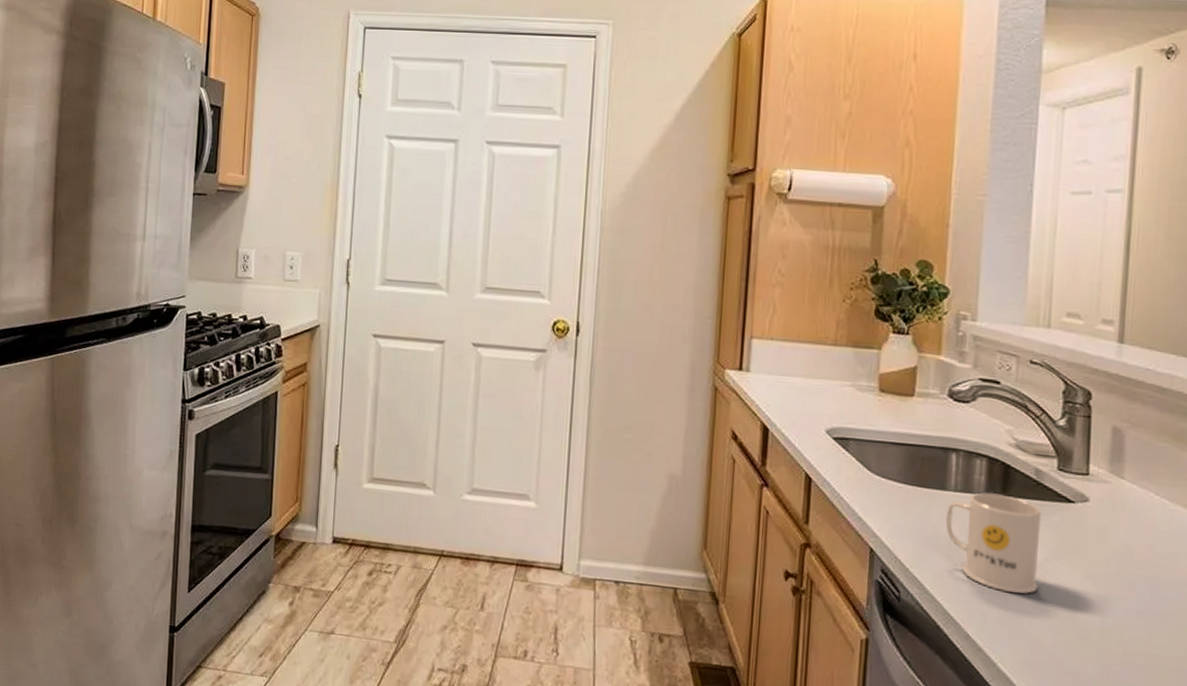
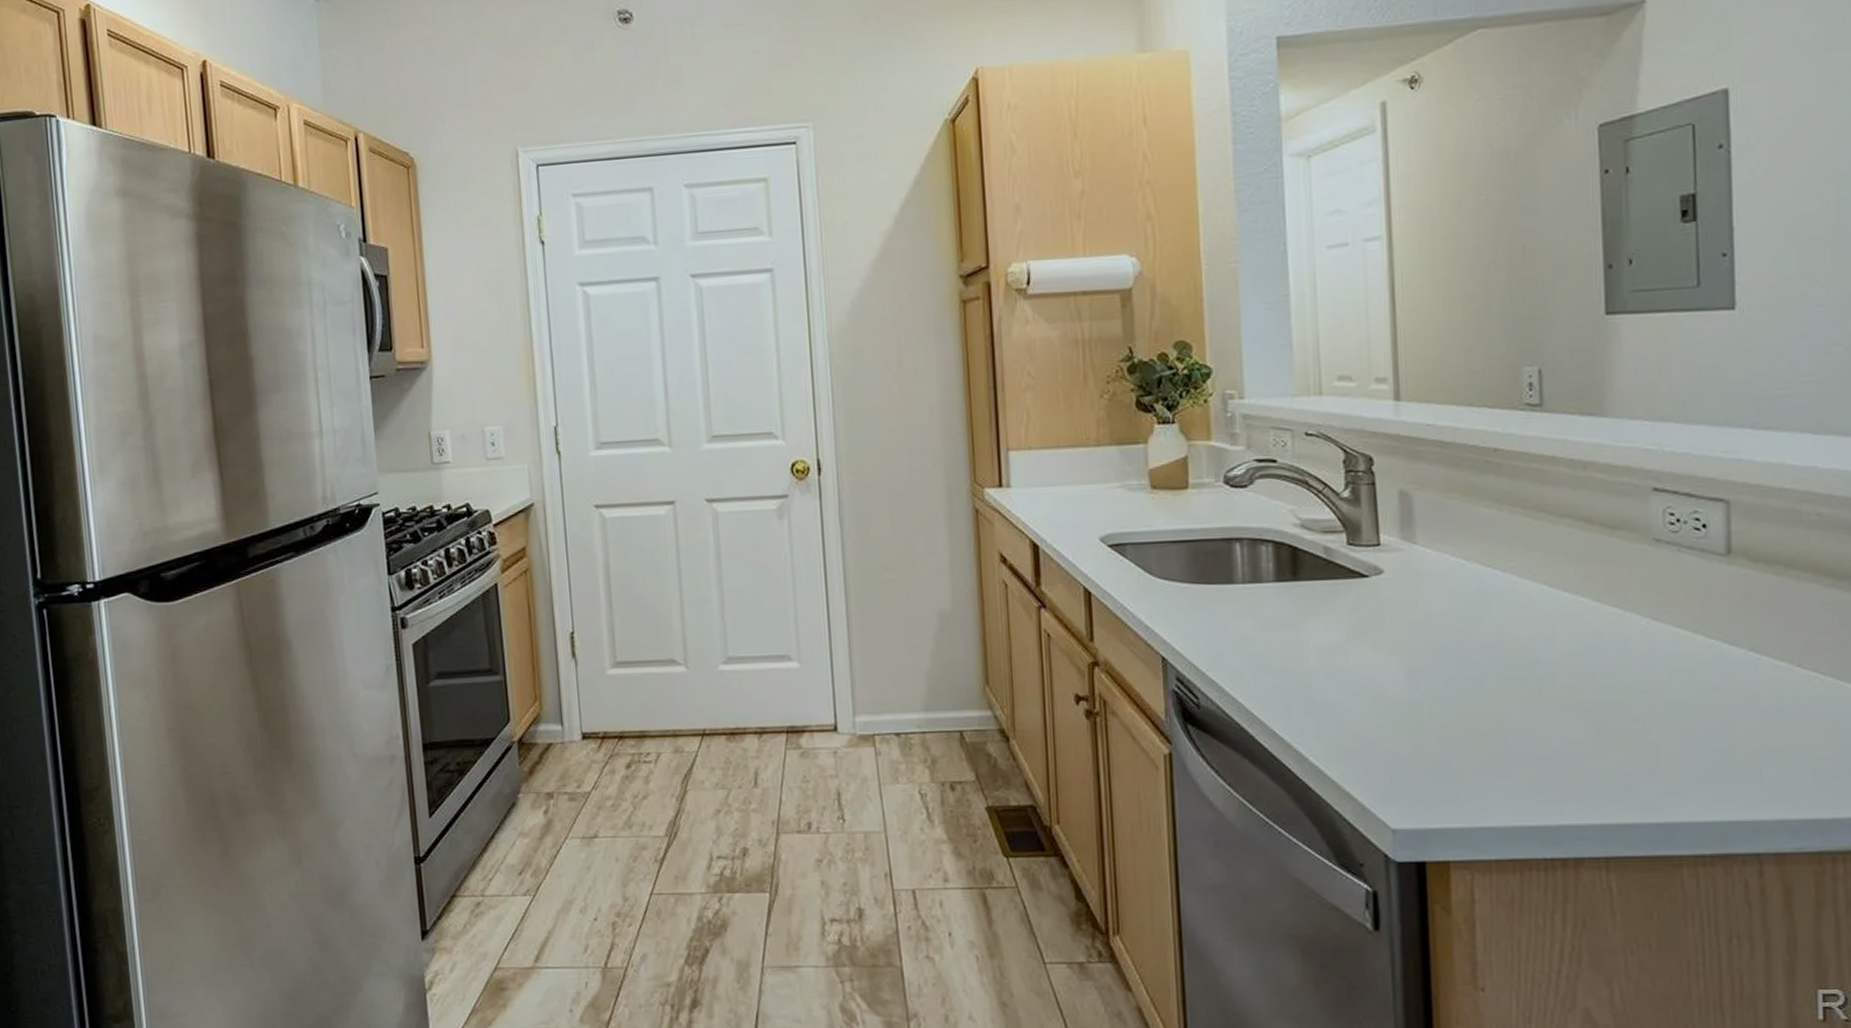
mug: present [946,492,1042,594] -> none [1237,578,1342,682]

